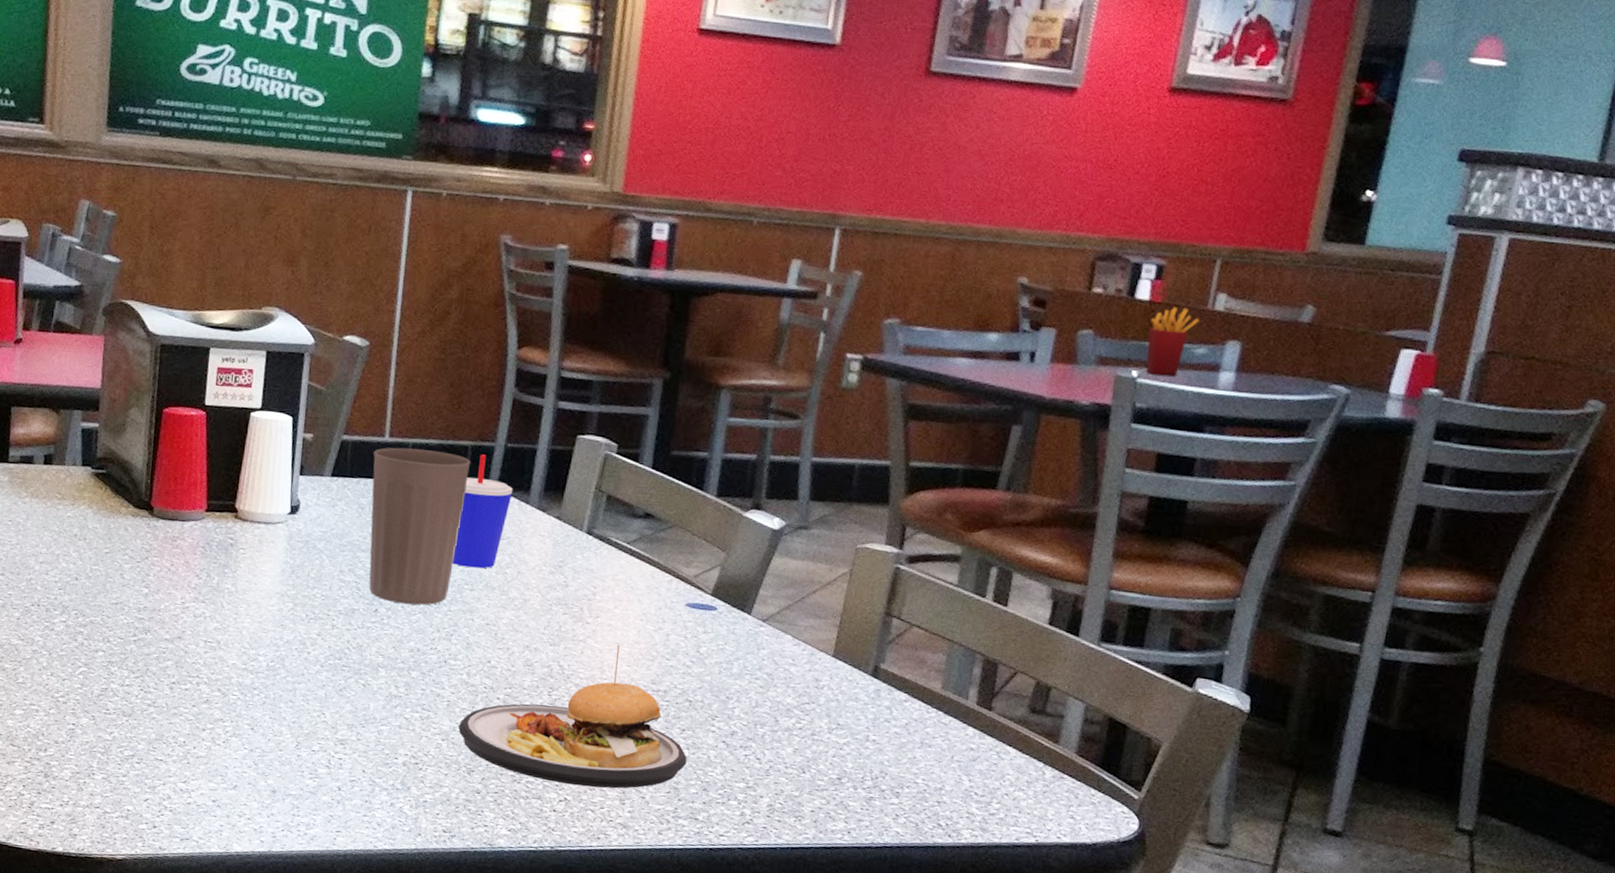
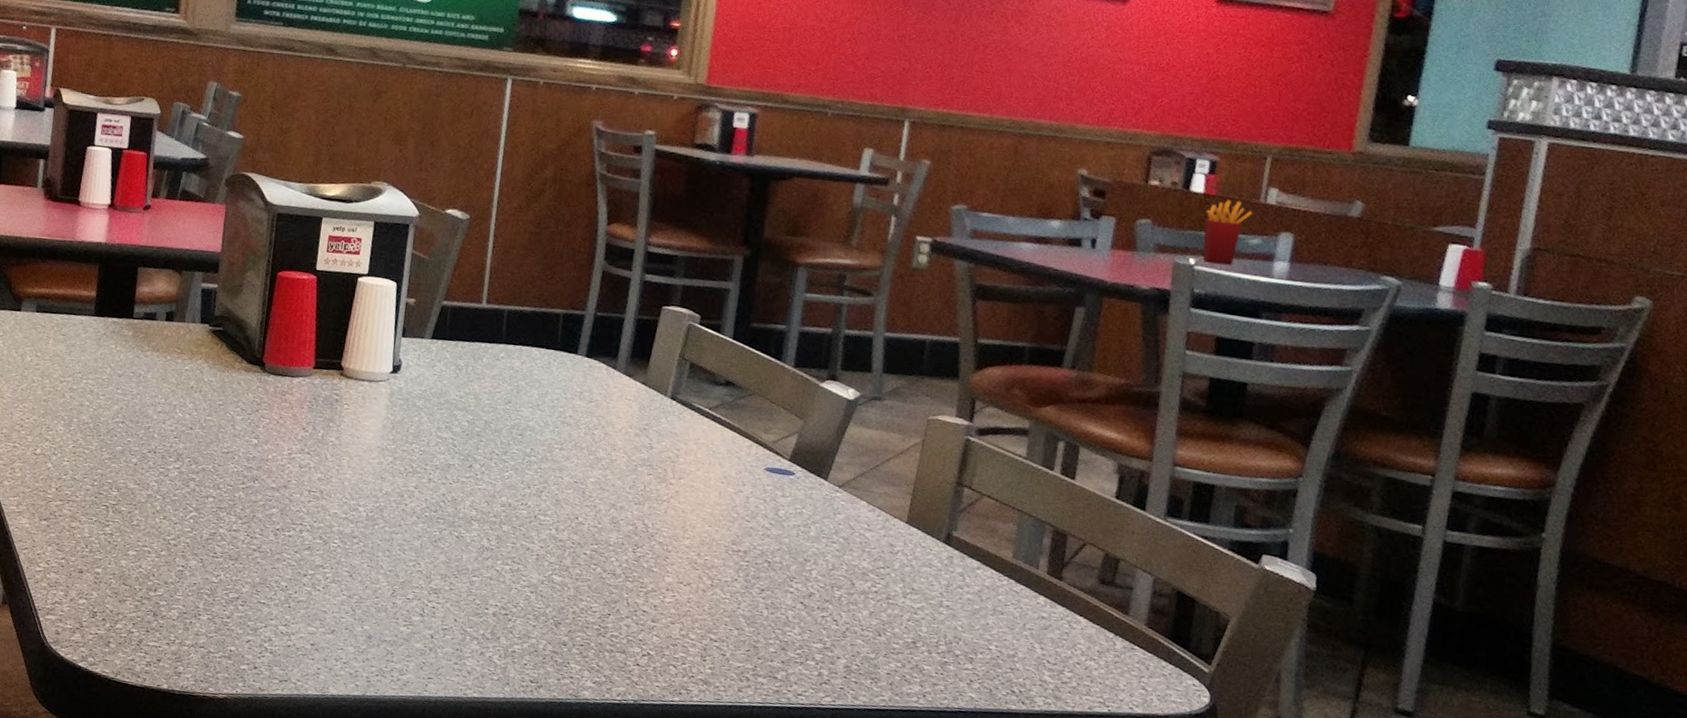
cup: present [369,447,470,605] -> none [464,313,562,463]
beverage cup: present [452,454,513,569] -> none [543,321,602,429]
burger: present [458,644,687,789] -> none [547,505,766,646]

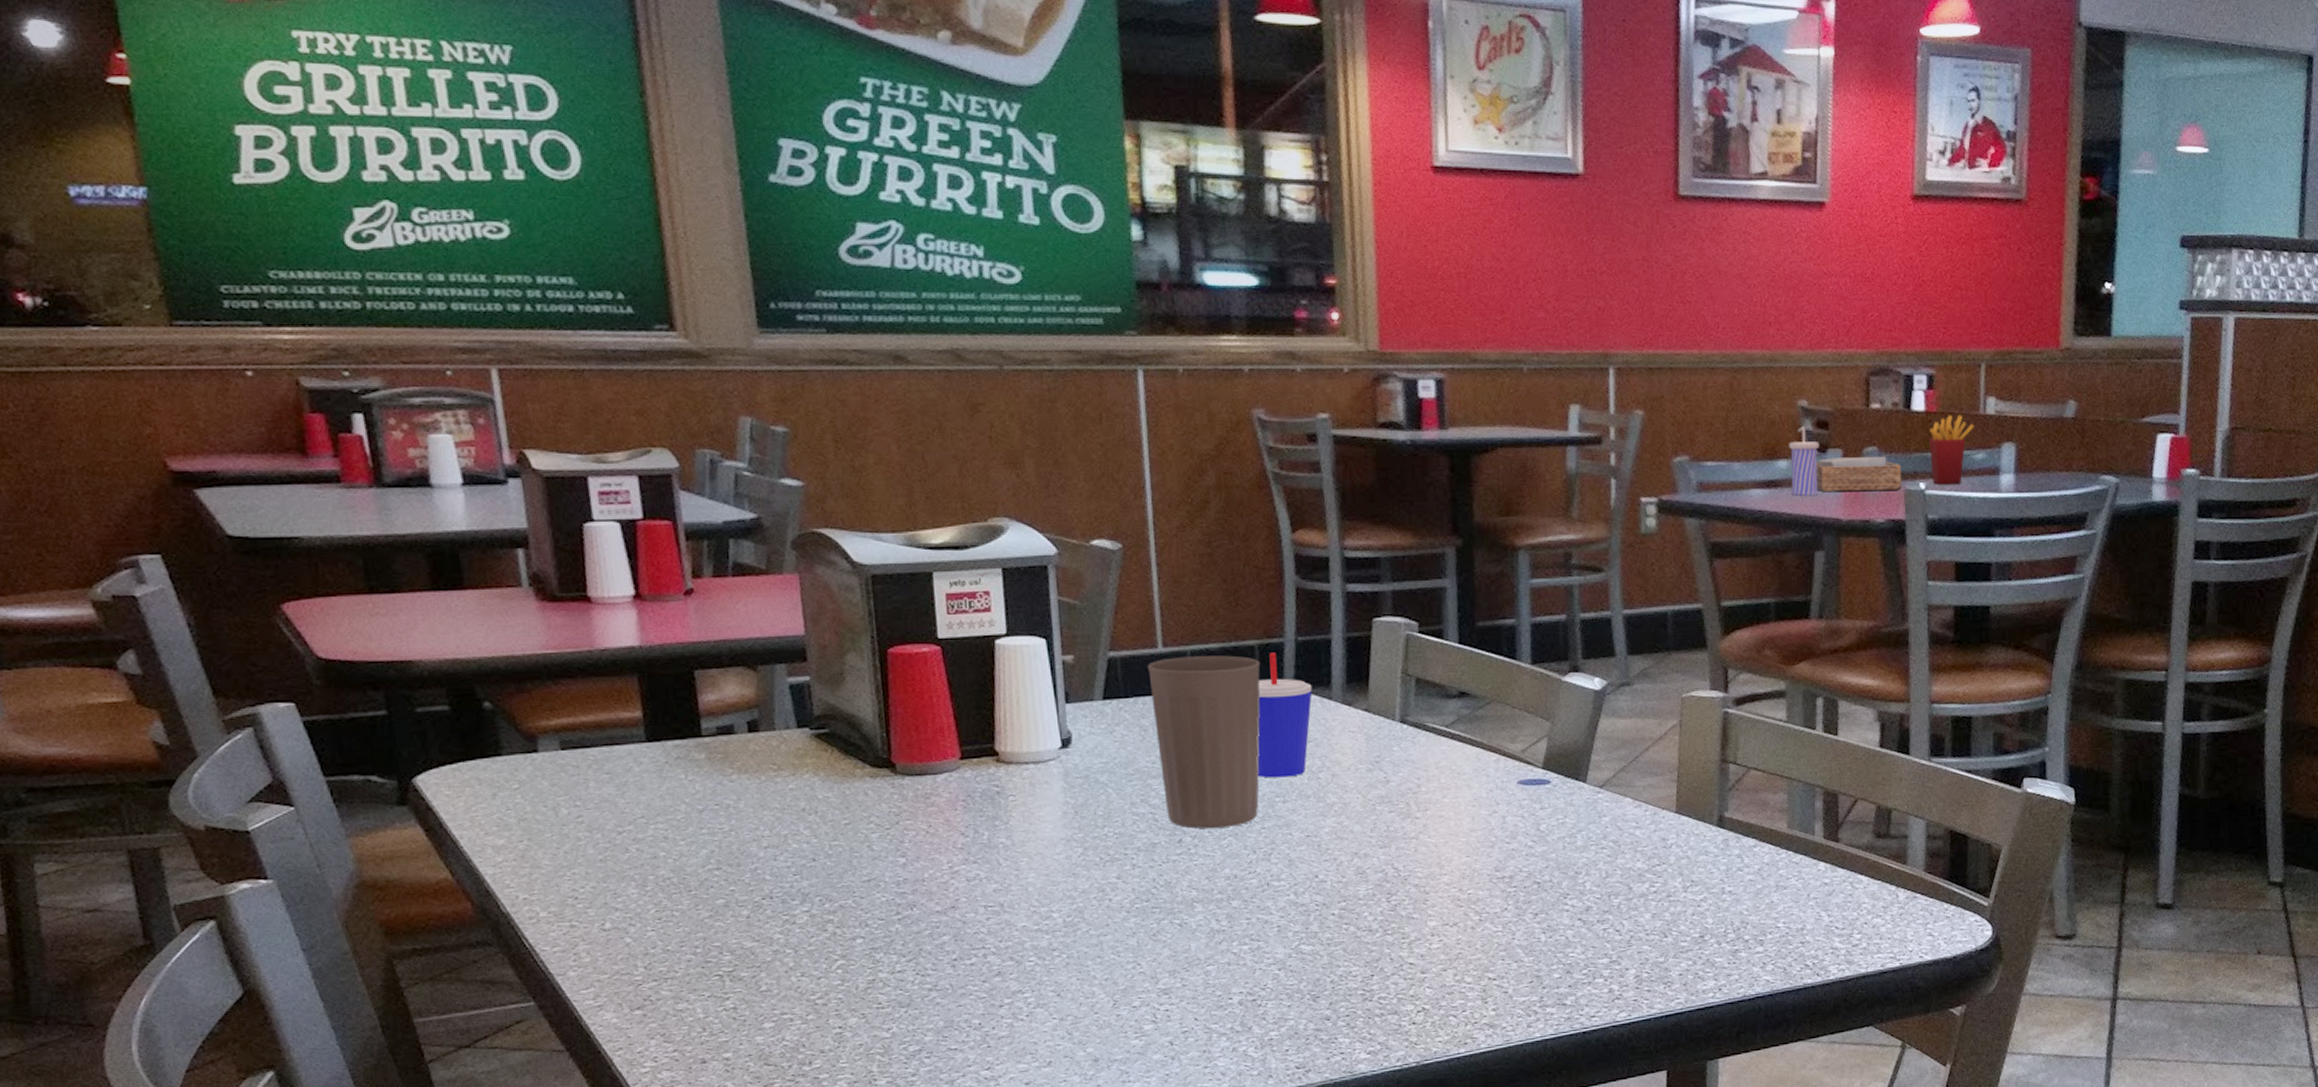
cup: none [464,313,562,463] -> present [1148,655,1261,829]
beverage cup: none [543,321,602,429] -> present [1257,652,1313,778]
beverage cup: none [1060,192,1094,257] -> present [1789,426,1820,497]
napkin holder: none [1086,224,1173,263] -> present [1816,456,1902,493]

